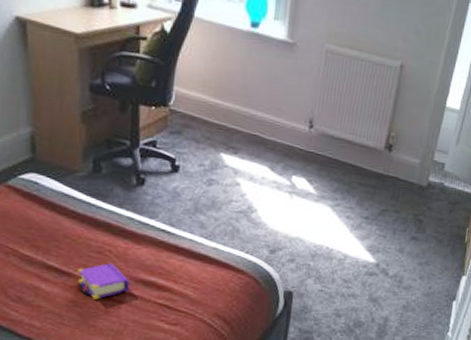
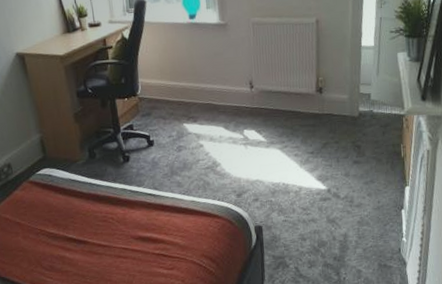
book: present [77,263,130,300] -> none [90,228,132,259]

